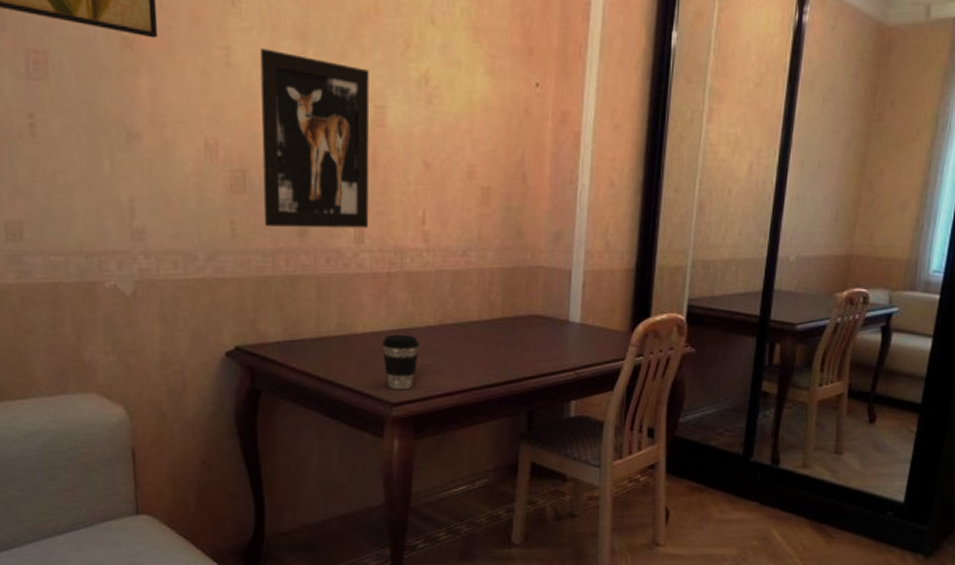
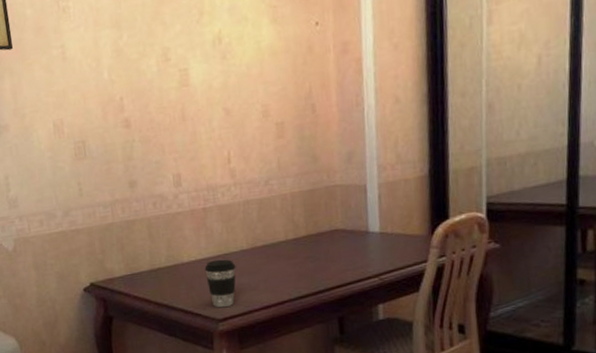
wall art: present [260,48,370,228] -> none [86,40,185,183]

